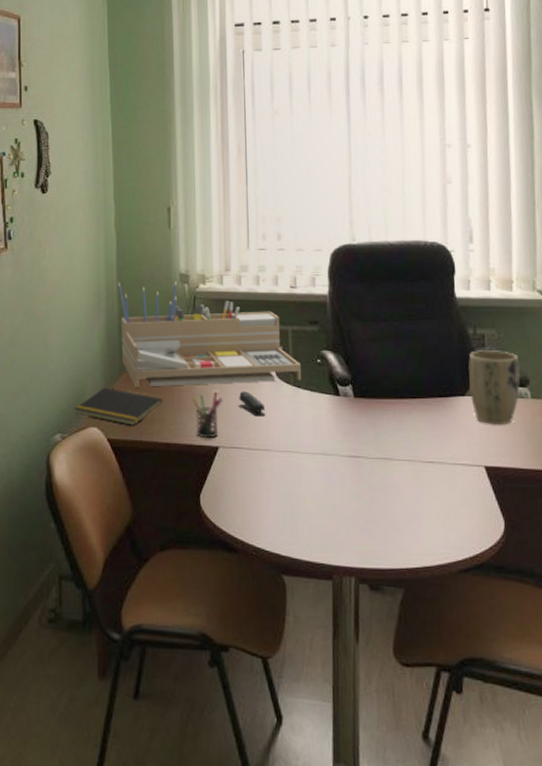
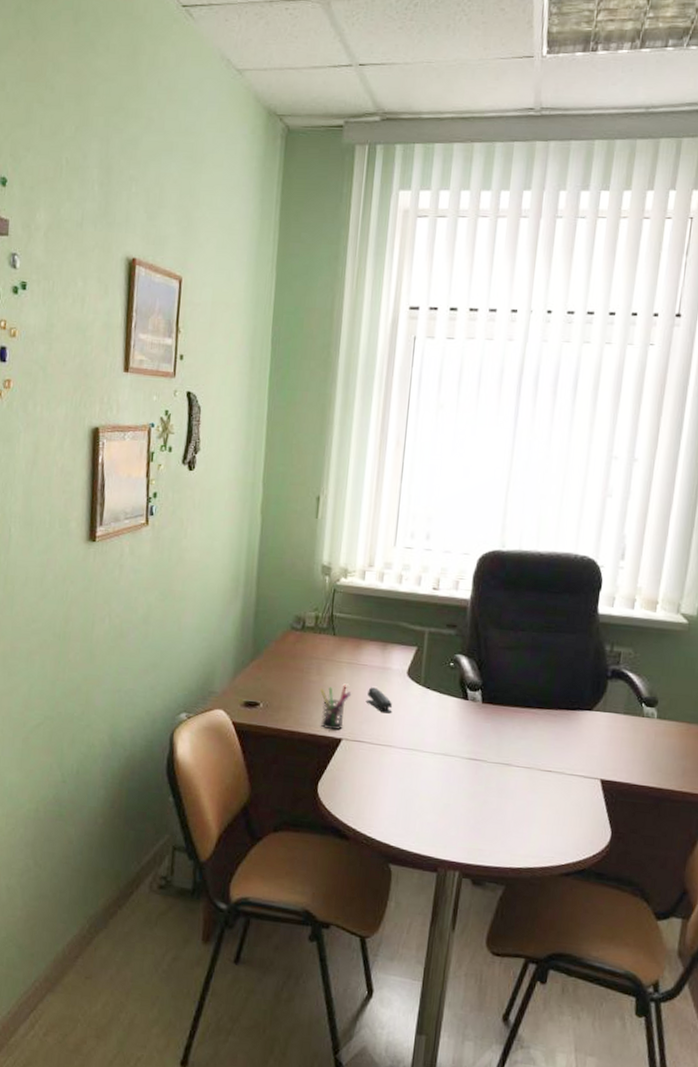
notepad: present [74,387,163,426] -> none [202,671,292,711]
desk organizer: present [118,281,302,387] -> none [255,567,434,682]
plant pot: present [468,349,521,424] -> none [597,667,651,742]

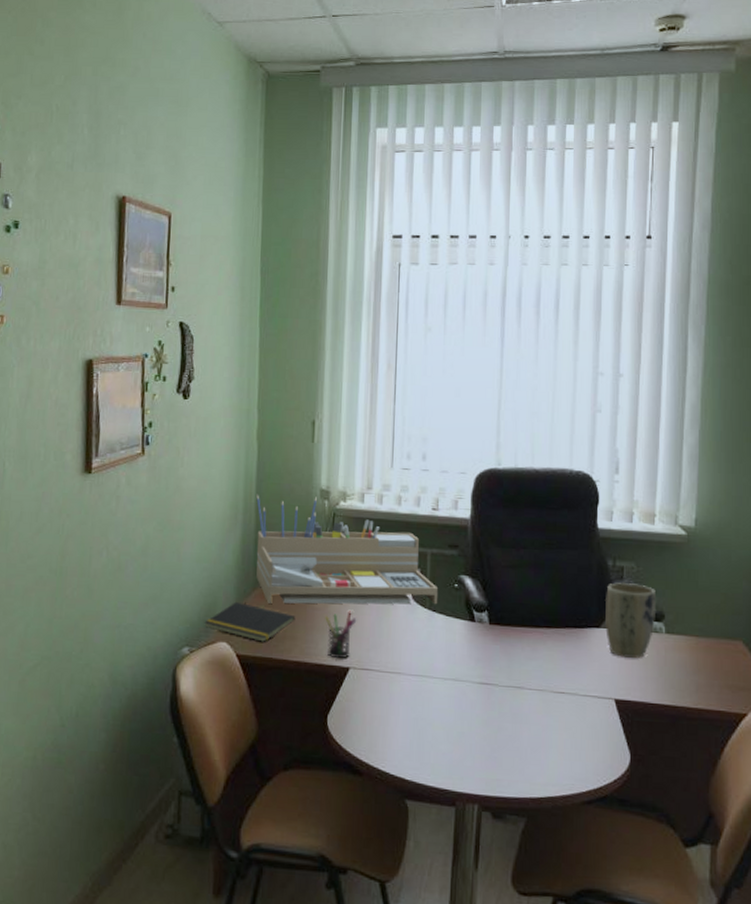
notepad: none [202,671,292,711] -> present [204,601,296,642]
desk organizer: none [255,567,434,682] -> present [256,494,439,605]
stapler: present [367,687,392,714] -> none [373,612,399,639]
plant pot: none [597,667,651,742] -> present [605,582,657,658]

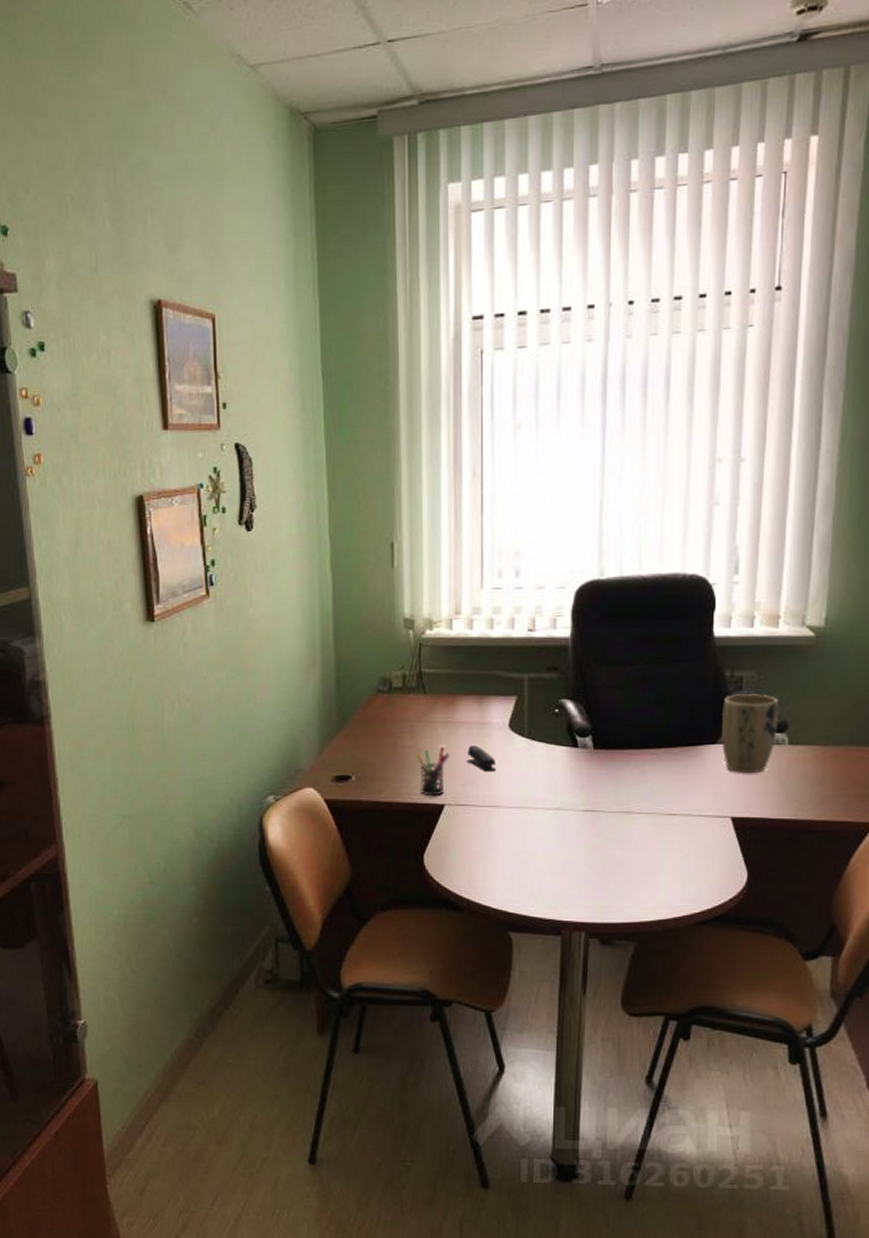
notepad: present [204,601,296,642] -> none [288,745,385,785]
desk organizer: present [256,494,439,605] -> none [334,627,538,744]
stapler: none [373,612,399,639] -> present [468,745,497,772]

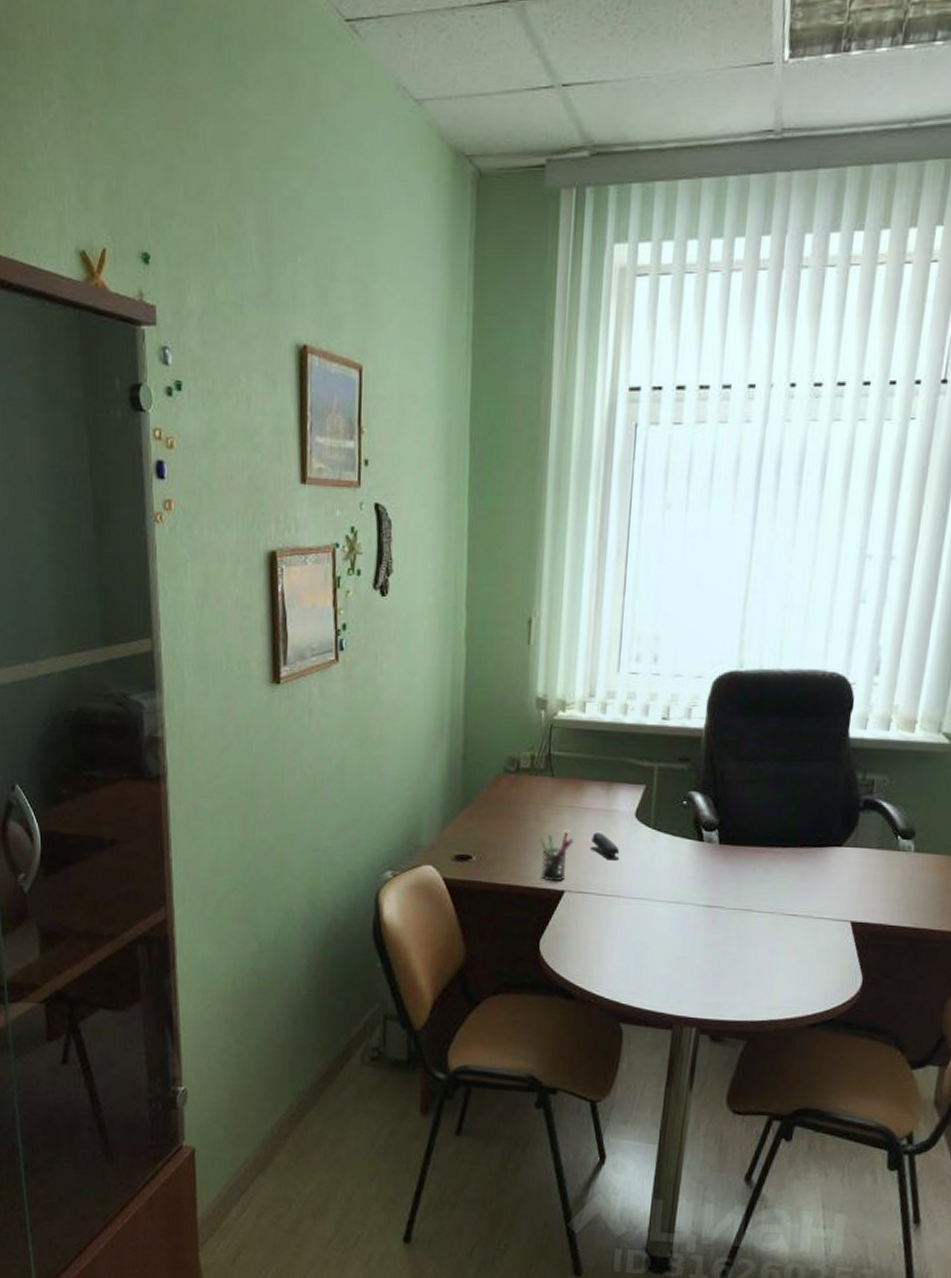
plant pot: present [722,693,779,773] -> none [847,796,908,879]

